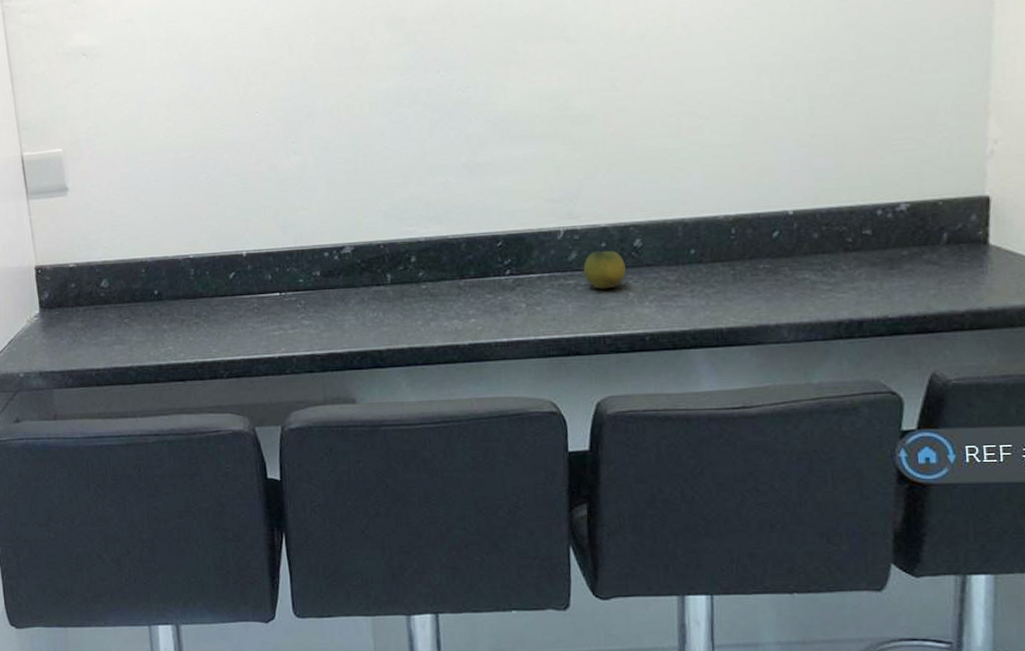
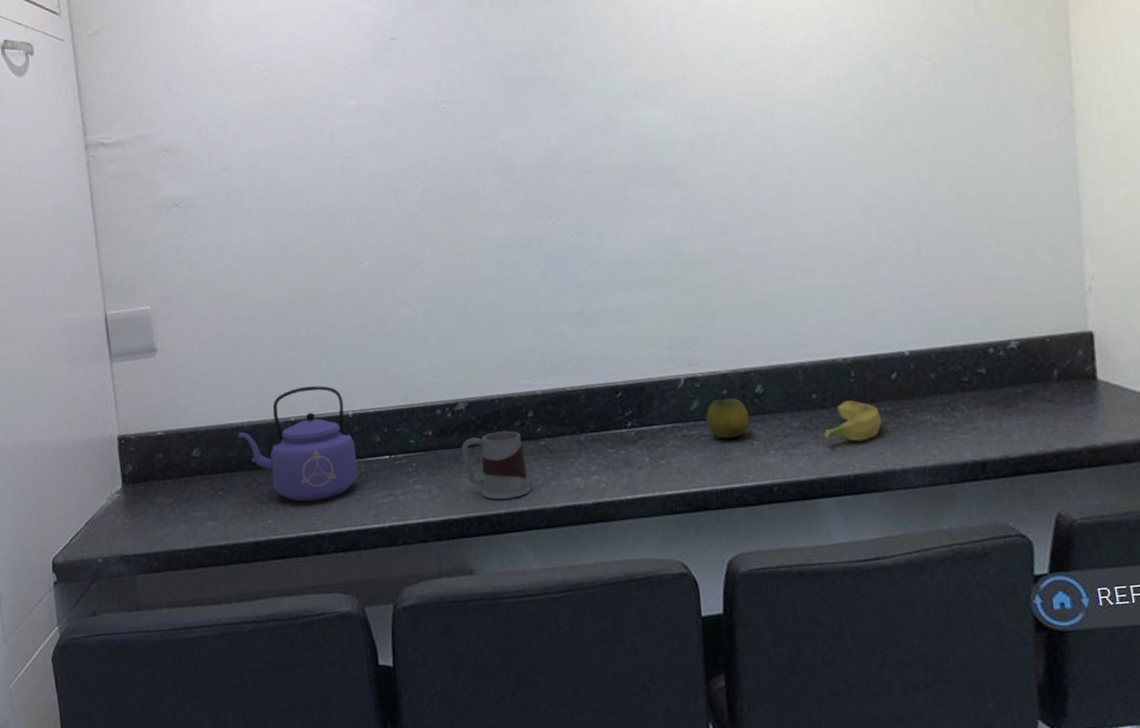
kettle: none [142,226,251,332] -> present [238,385,358,502]
mug: none [347,274,411,337] -> present [461,431,531,500]
banana: none [700,257,760,297] -> present [824,400,883,442]

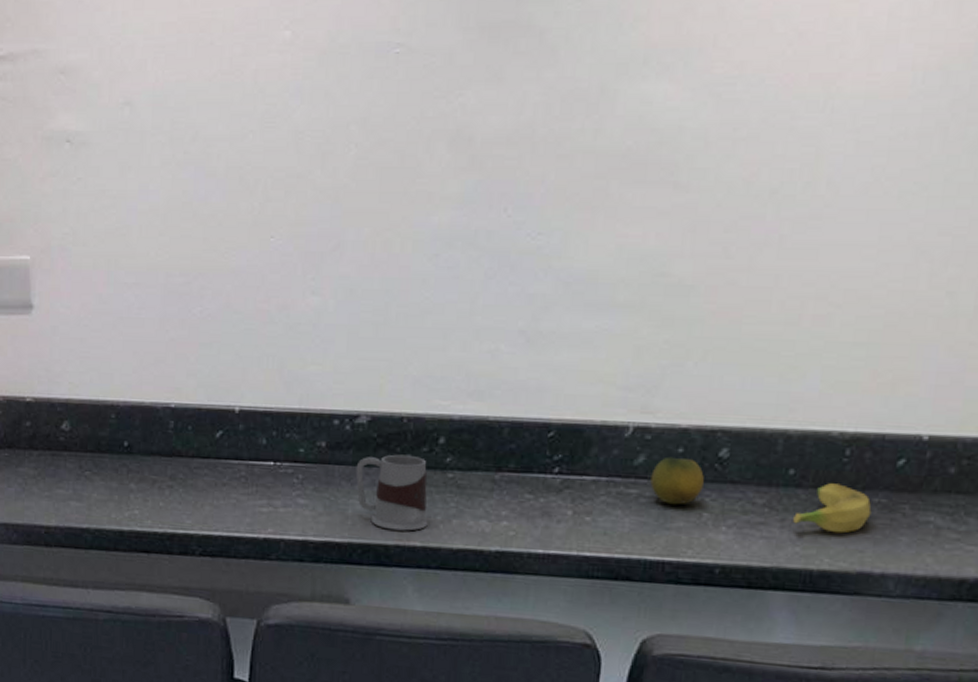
kettle: present [238,385,358,502] -> none [112,372,238,499]

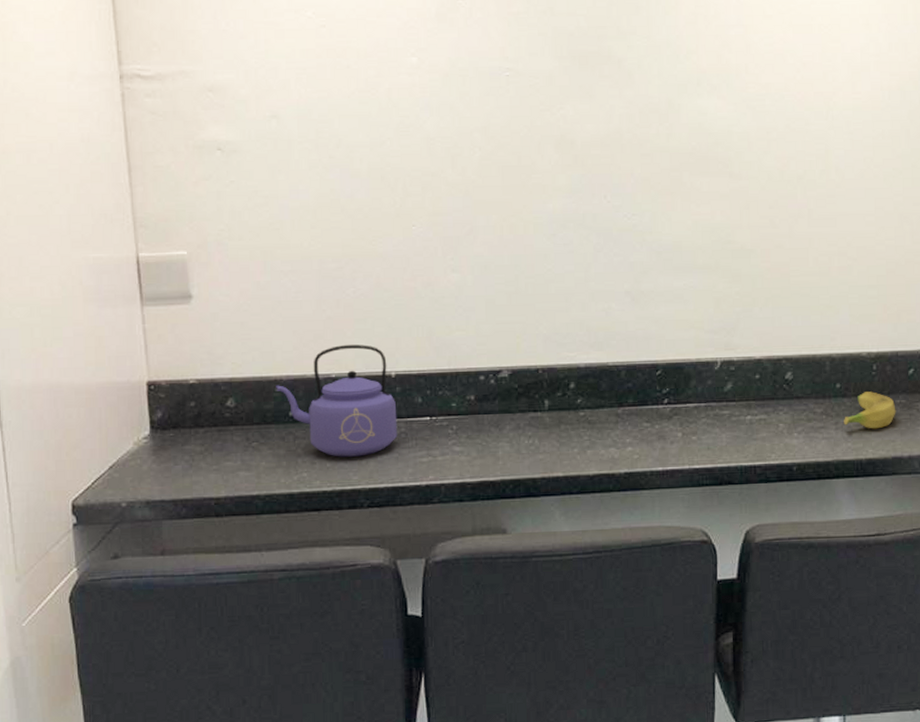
kettle: none [112,372,238,499] -> present [276,345,398,457]
mug: present [355,454,428,531] -> none [502,400,567,465]
fruit: present [650,456,704,505] -> none [738,382,777,420]

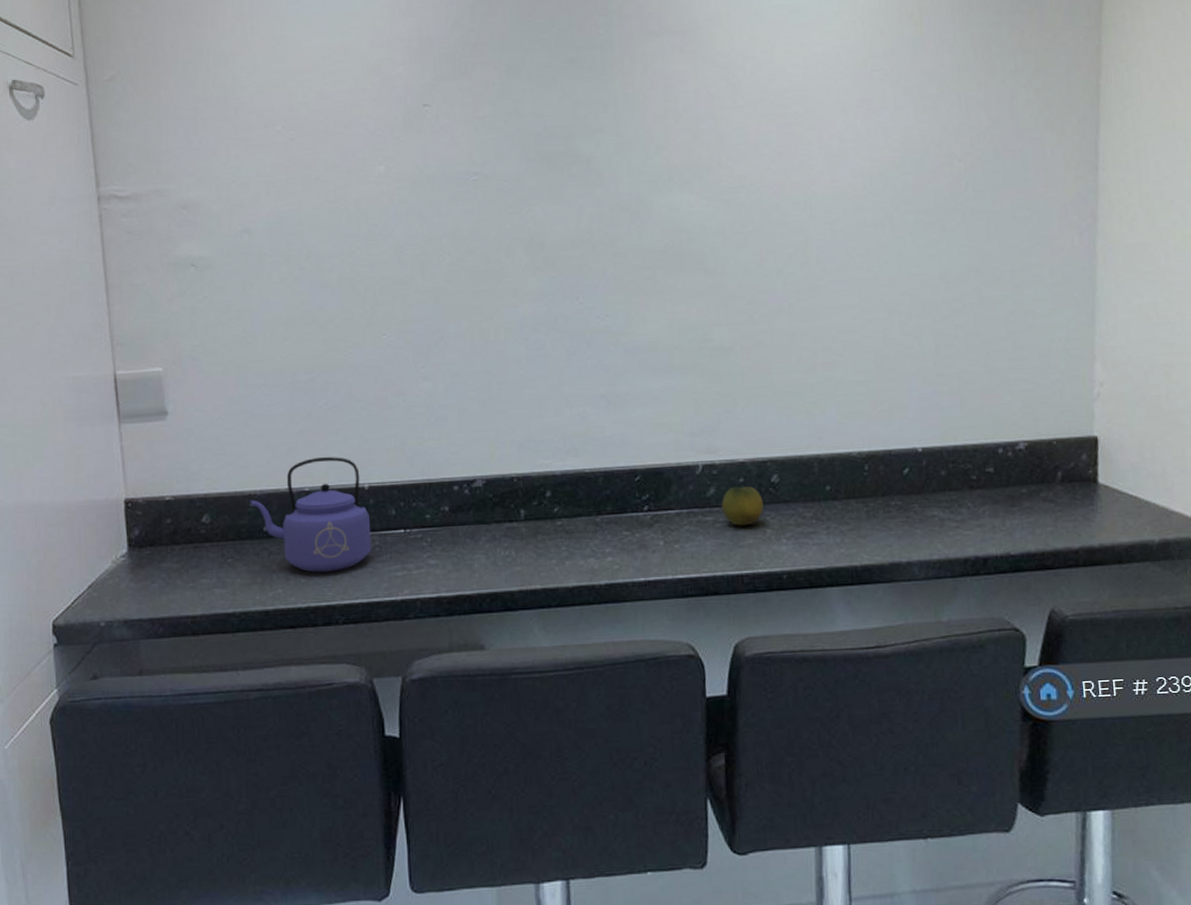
fruit: none [738,382,777,420] -> present [721,486,763,526]
banana: present [844,391,896,429] -> none [835,493,892,534]

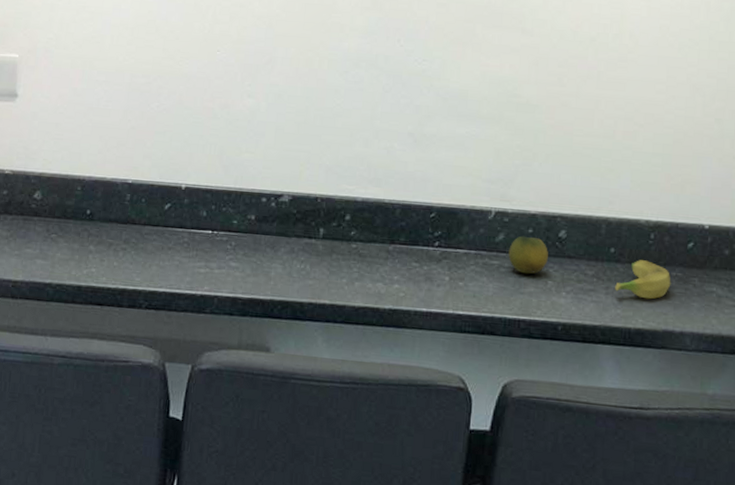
kettle: present [250,457,372,573] -> none [78,154,183,260]
banana: none [835,493,892,534] -> present [615,260,671,299]

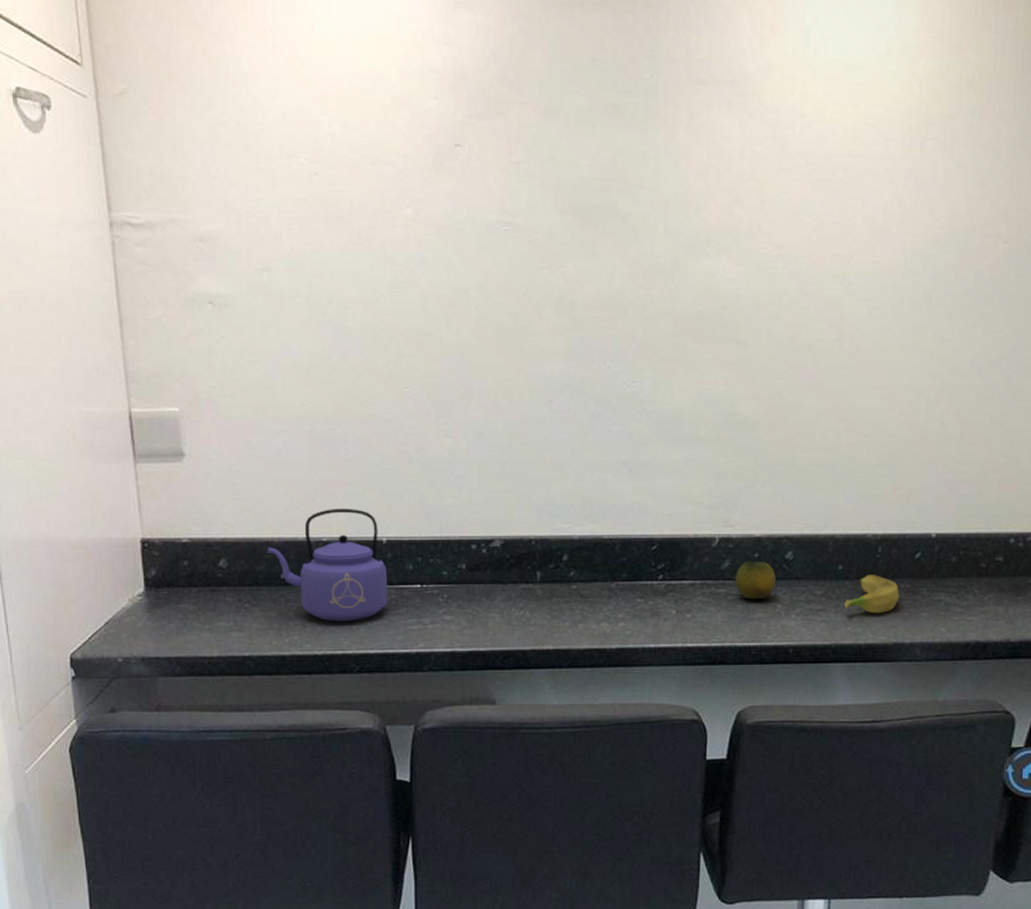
kettle: none [78,154,183,260] -> present [268,509,388,622]

